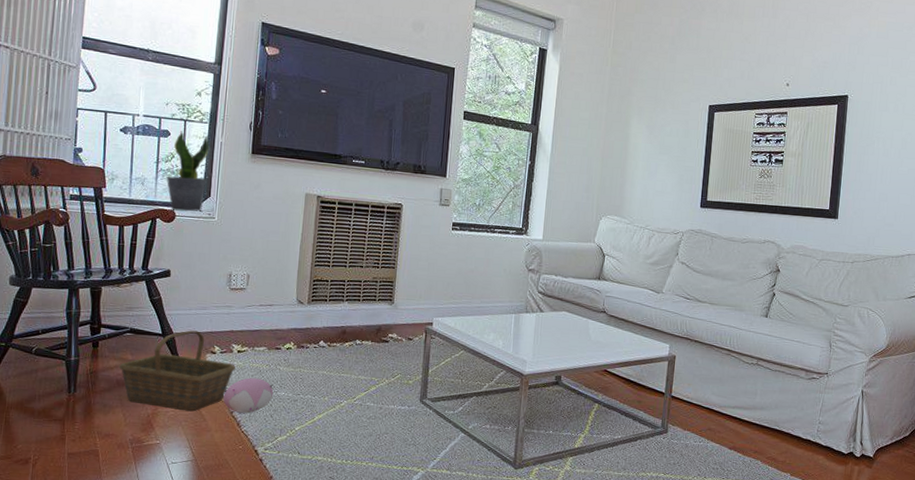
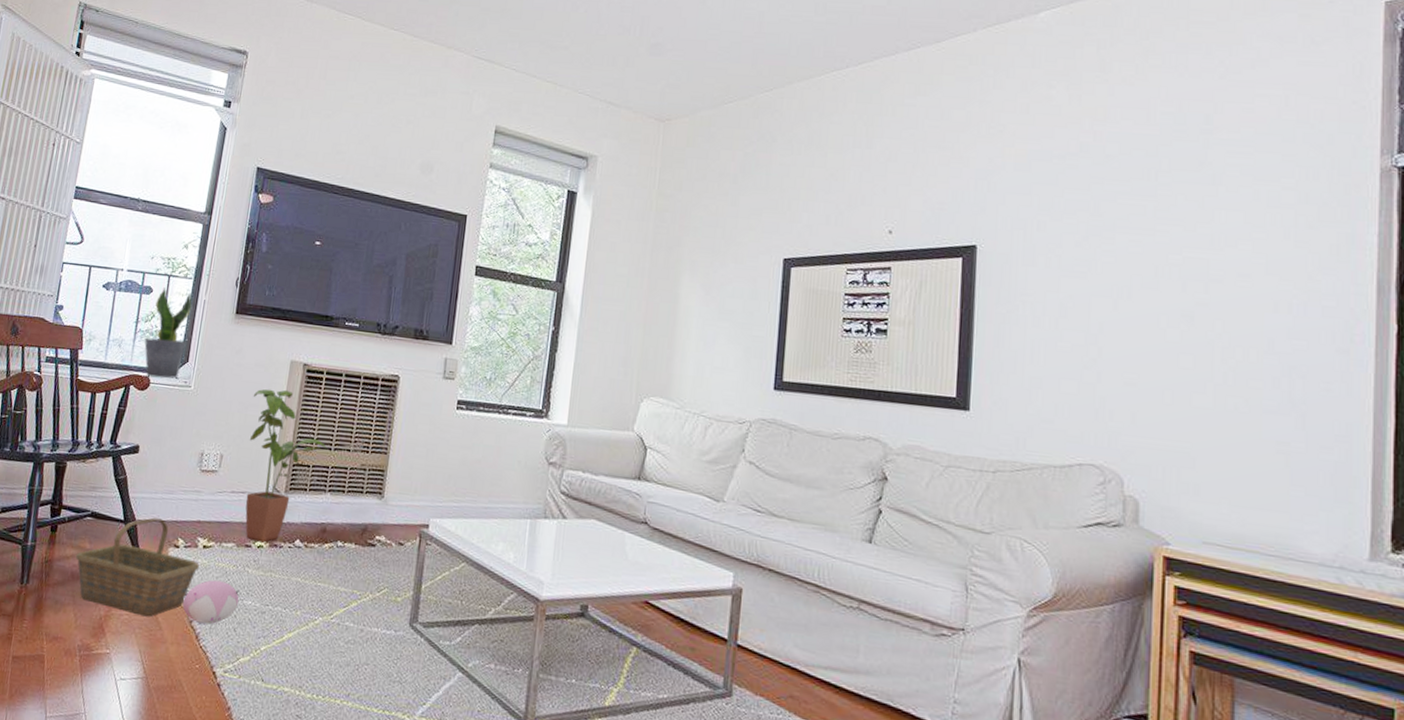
house plant: none [272,218,343,346] -> present [245,389,328,544]

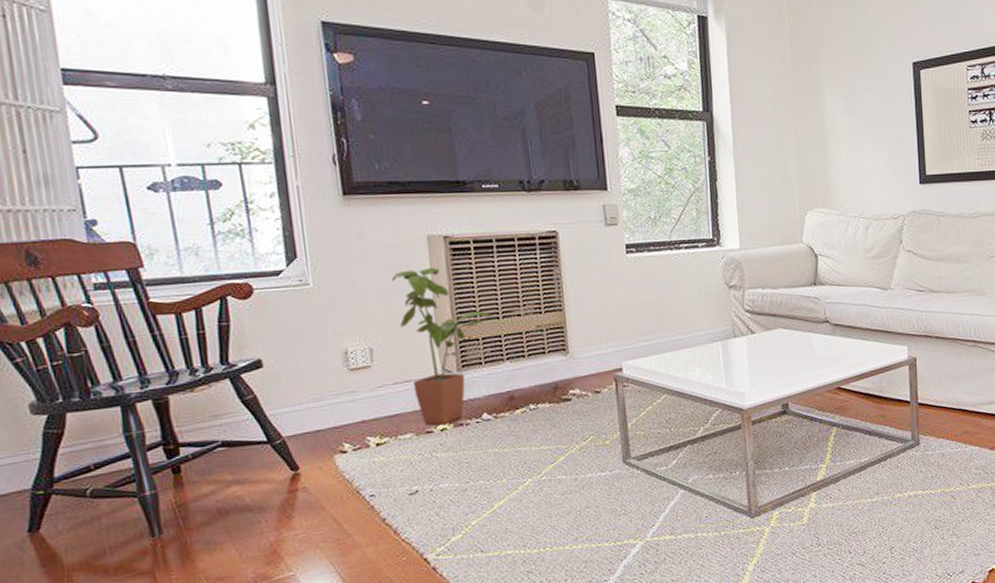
basket: present [75,517,199,617] -> none [215,428,377,533]
potted plant: present [144,287,192,379] -> none [228,178,289,283]
toy ball: present [182,579,240,625] -> none [368,472,435,519]

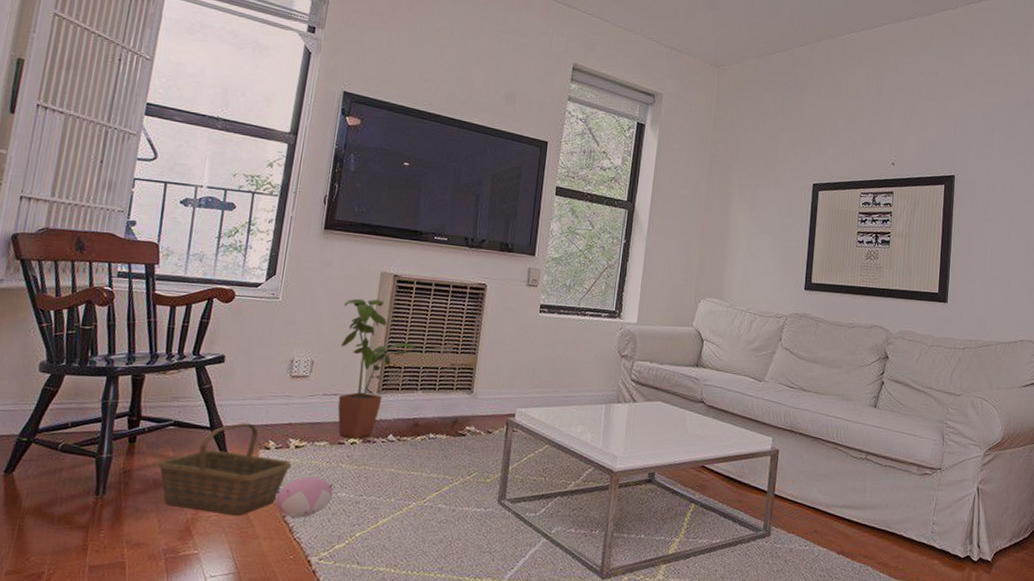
basket: none [215,428,377,533] -> present [157,423,291,516]
toy ball: none [368,472,435,519] -> present [275,476,334,518]

